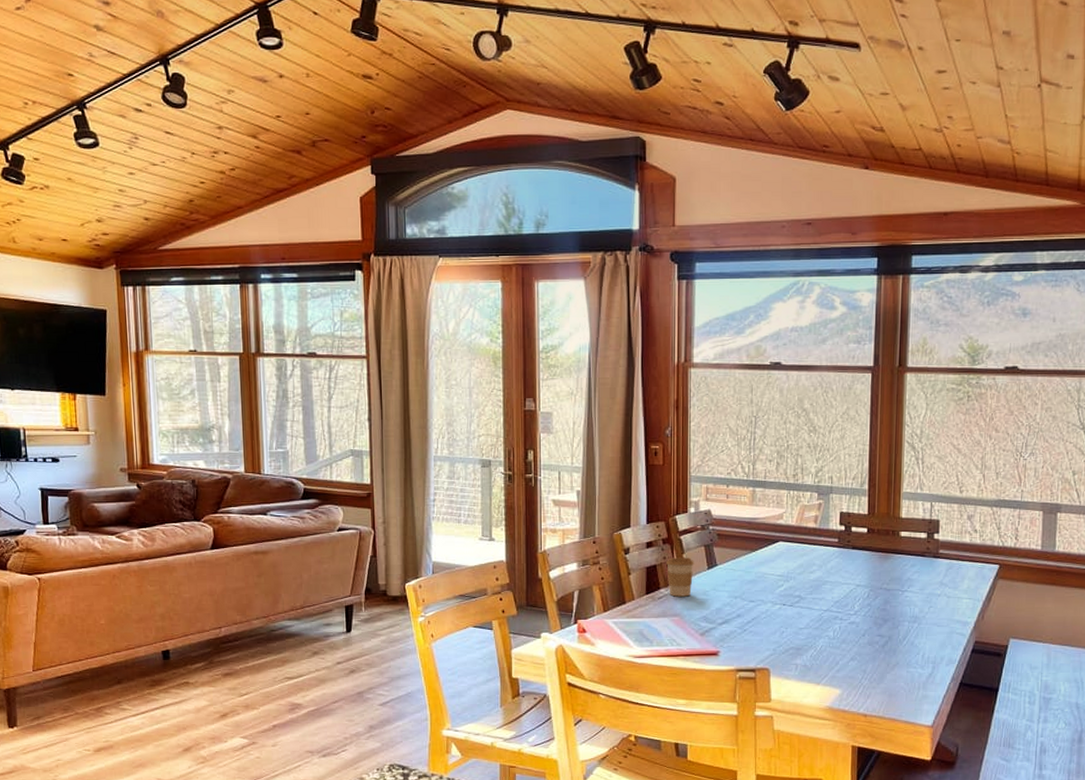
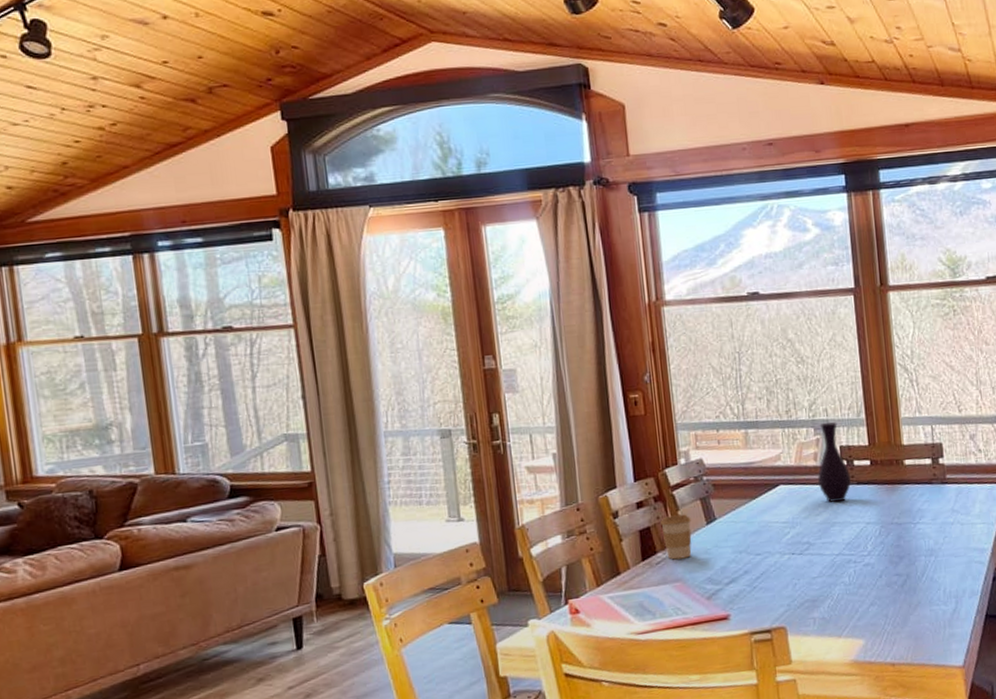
vase: none [815,489,848,563] -> present [817,422,852,503]

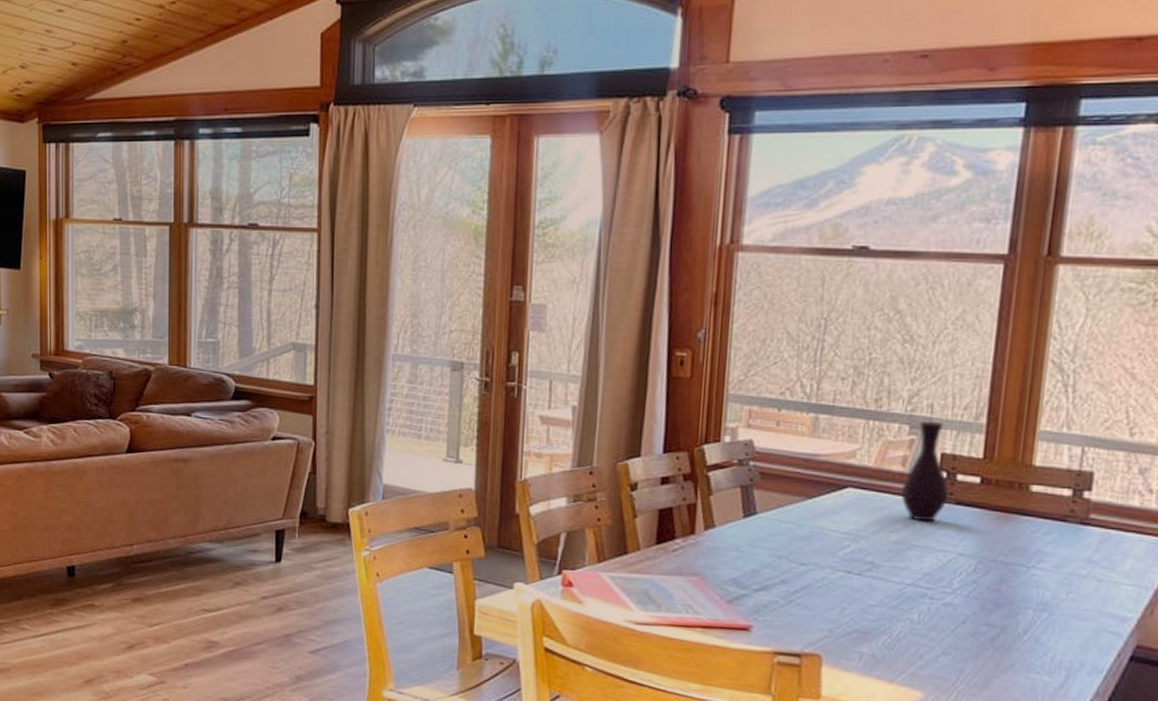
coffee cup: present [660,514,692,560] -> none [686,499,725,551]

